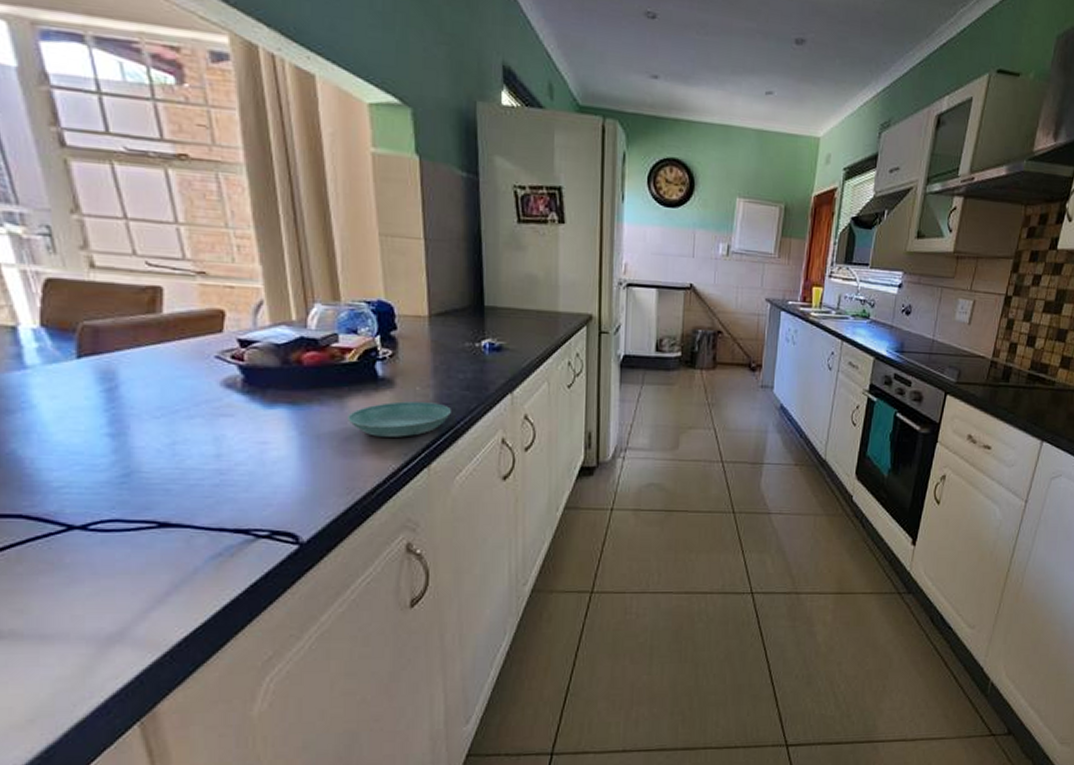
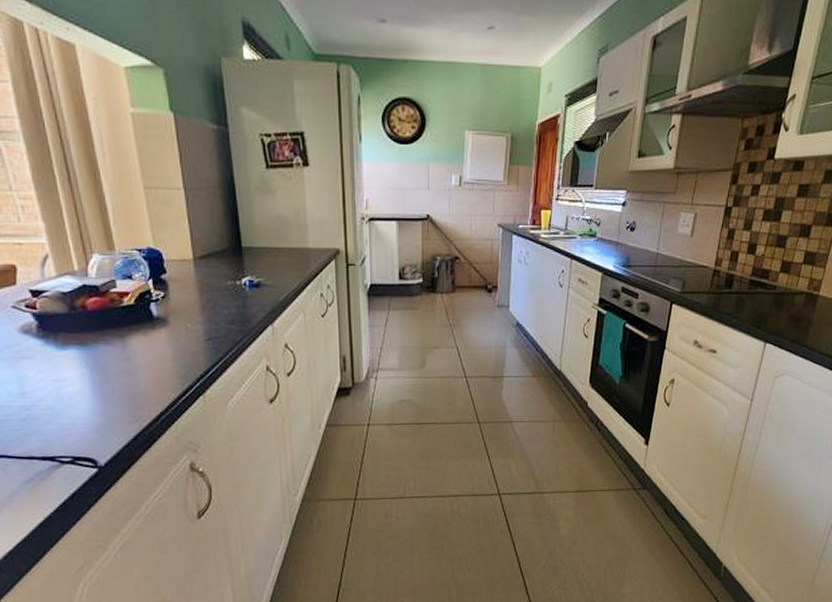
saucer: present [348,401,451,437] -> none [130,337,220,370]

